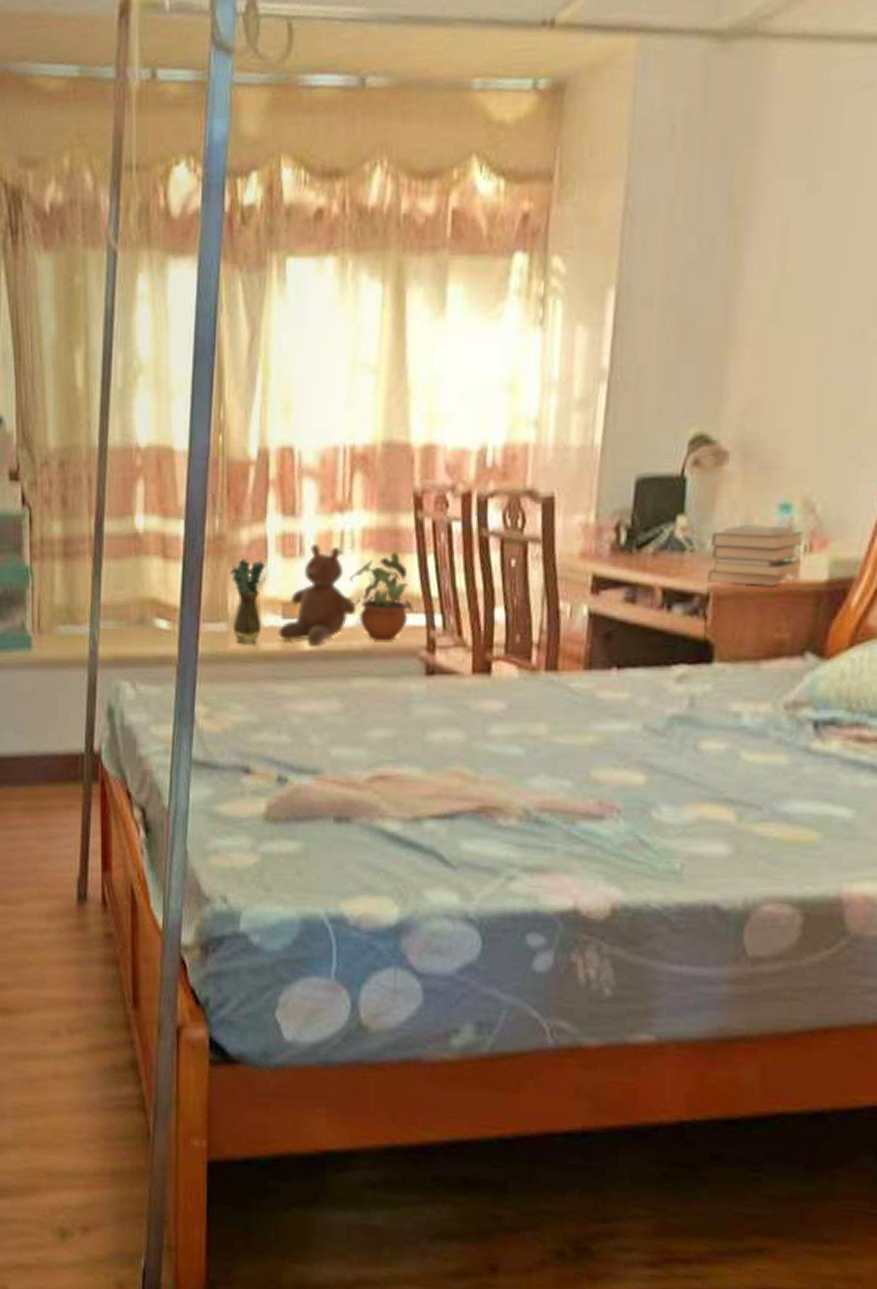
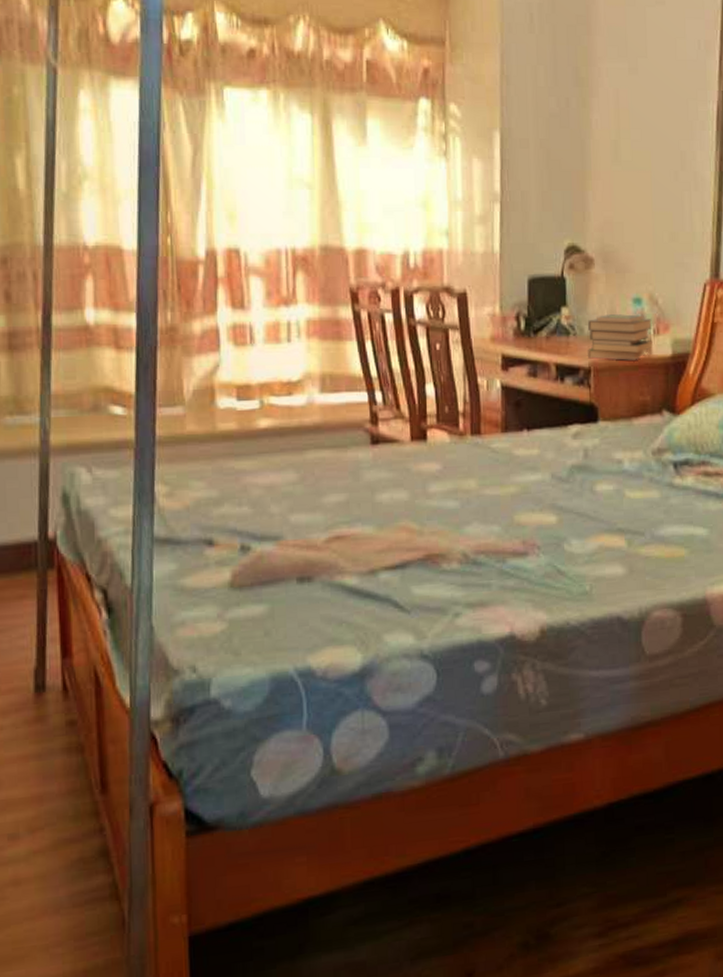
vase: present [230,554,266,644] -> none [184,344,219,426]
teddy bear: present [278,543,357,647] -> none [234,332,306,425]
potted plant: present [350,552,413,641] -> none [298,339,356,417]

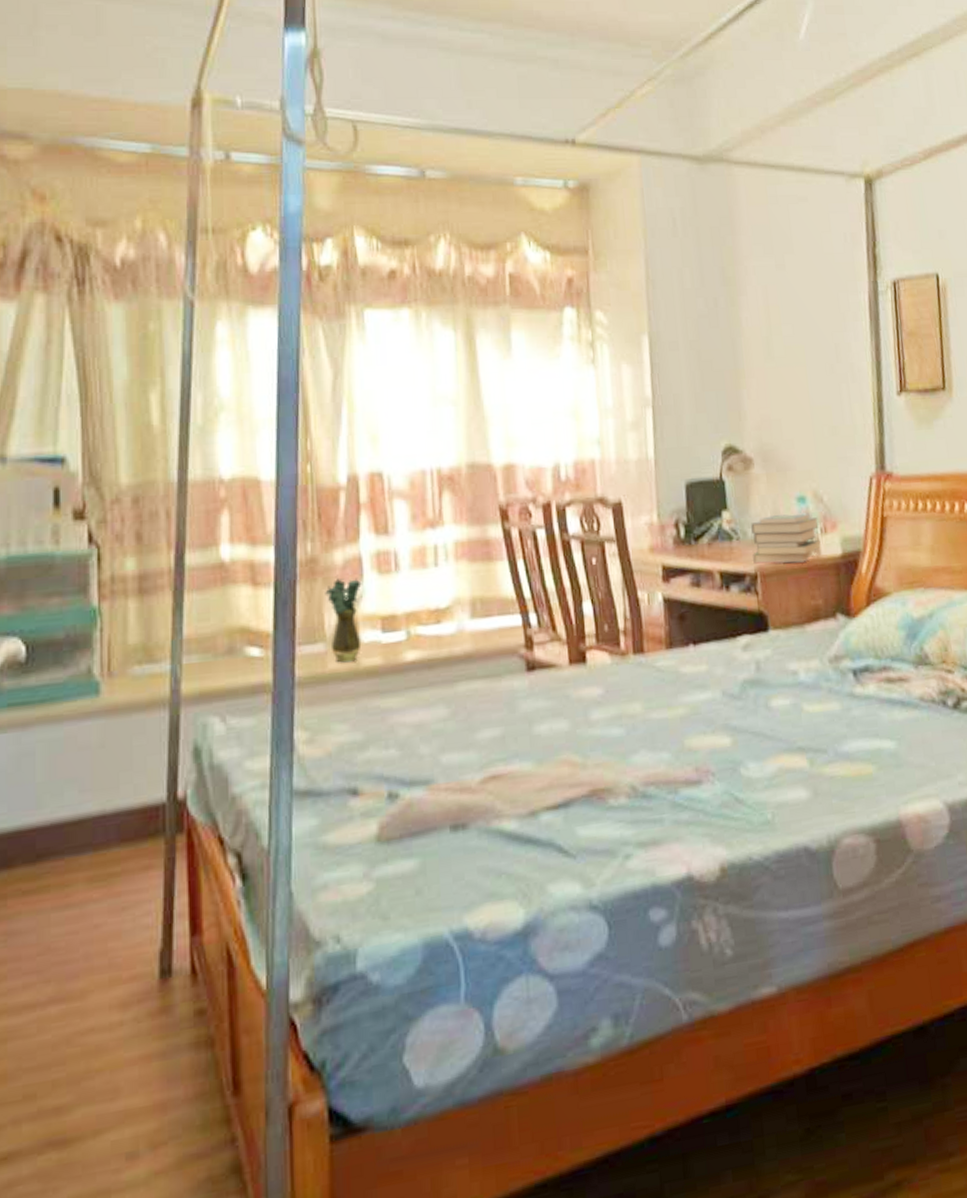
vase: none [184,344,219,426] -> present [325,575,362,663]

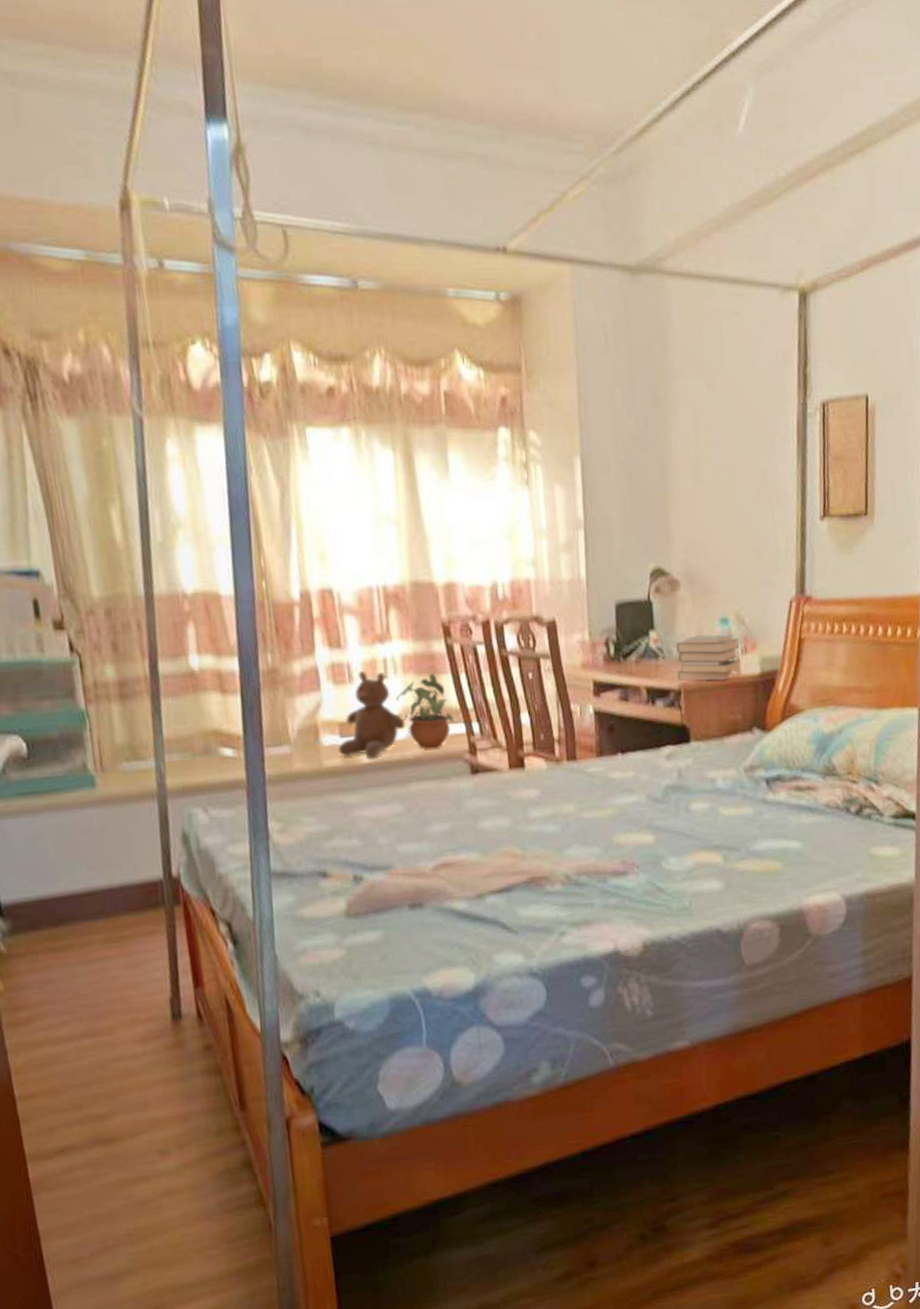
vase: present [325,575,362,663] -> none [287,684,323,764]
teddy bear: none [379,558,456,657] -> present [338,670,406,759]
potted plant: none [446,560,509,644] -> present [396,673,454,749]

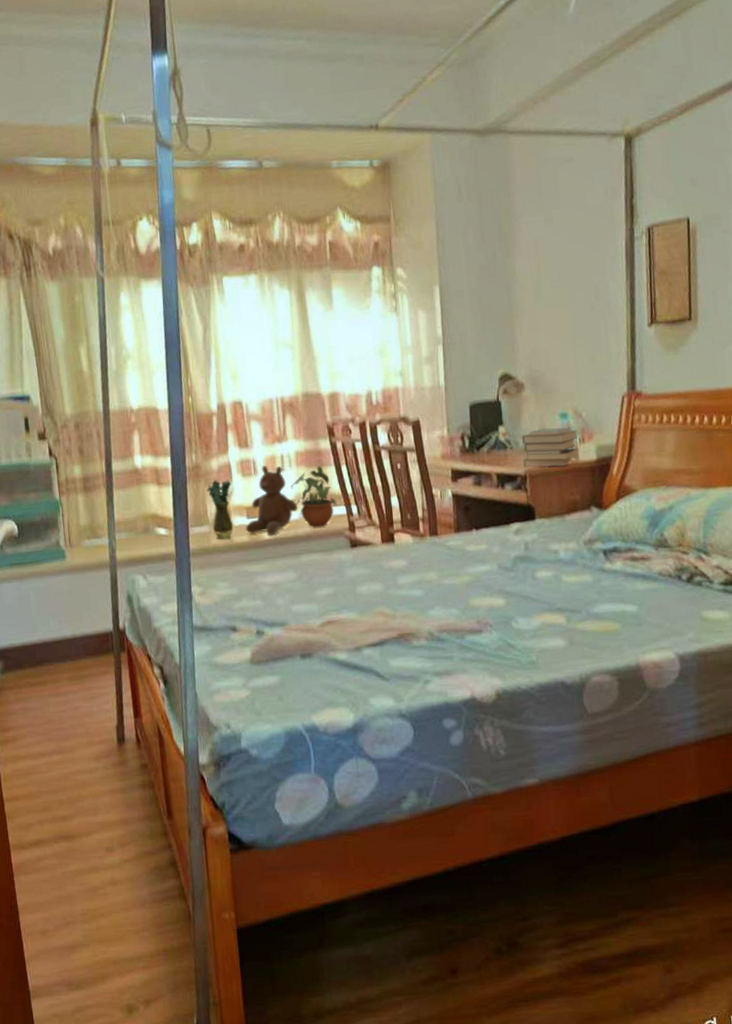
vase: none [287,684,323,764] -> present [206,477,234,540]

